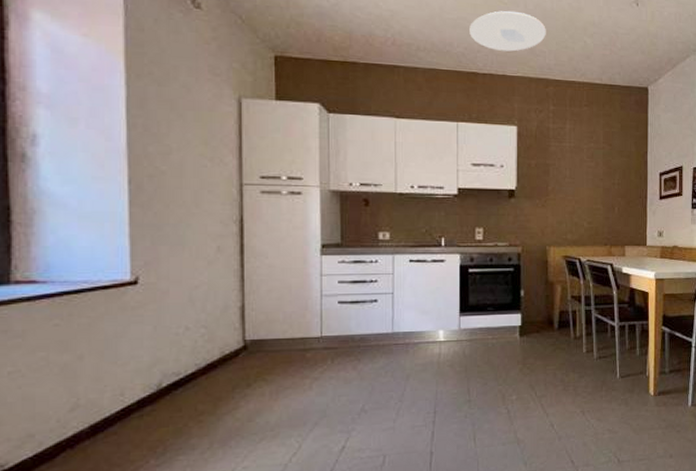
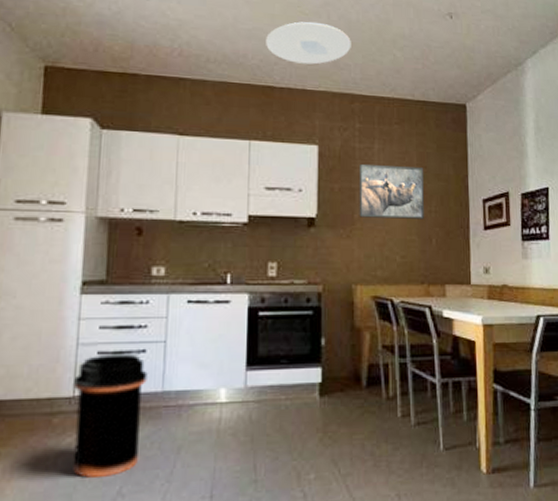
trash can: none [319,303,380,398] -> present [72,353,147,478]
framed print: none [552,142,609,191] -> present [359,163,424,219]

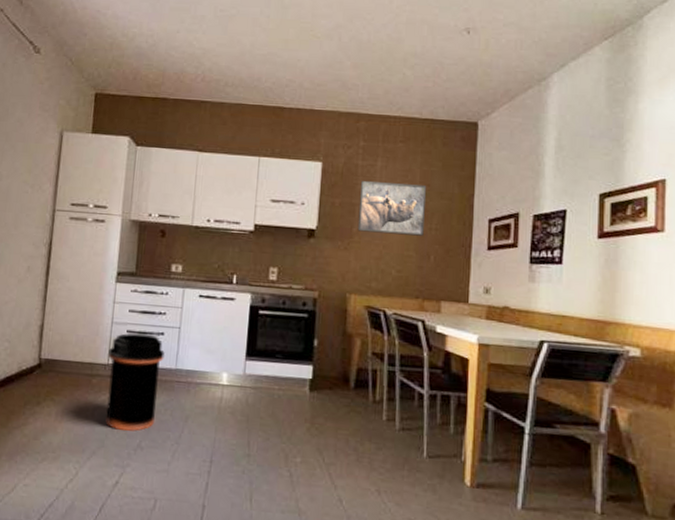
ceiling light: present [266,21,351,65] -> none [279,44,361,86]

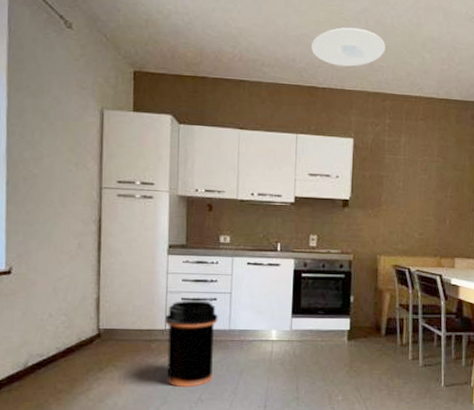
ceiling light: none [279,44,361,86] -> present [312,27,386,67]
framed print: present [357,180,427,236] -> none [385,154,443,203]

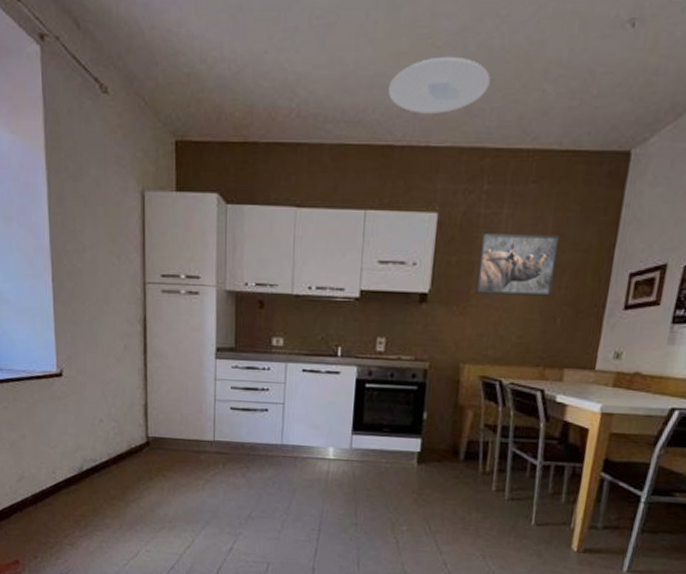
trash can: present [164,300,218,387] -> none [212,410,269,503]
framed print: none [385,154,443,203] -> present [475,232,560,296]

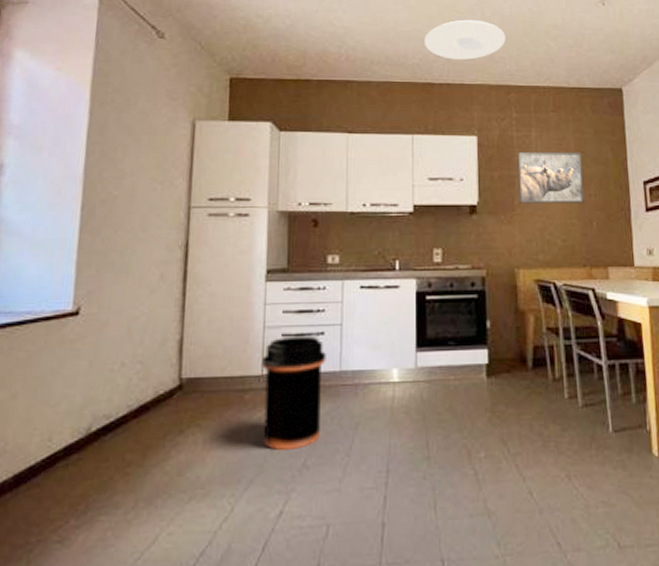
trash can: none [212,410,269,503] -> present [260,335,326,450]

